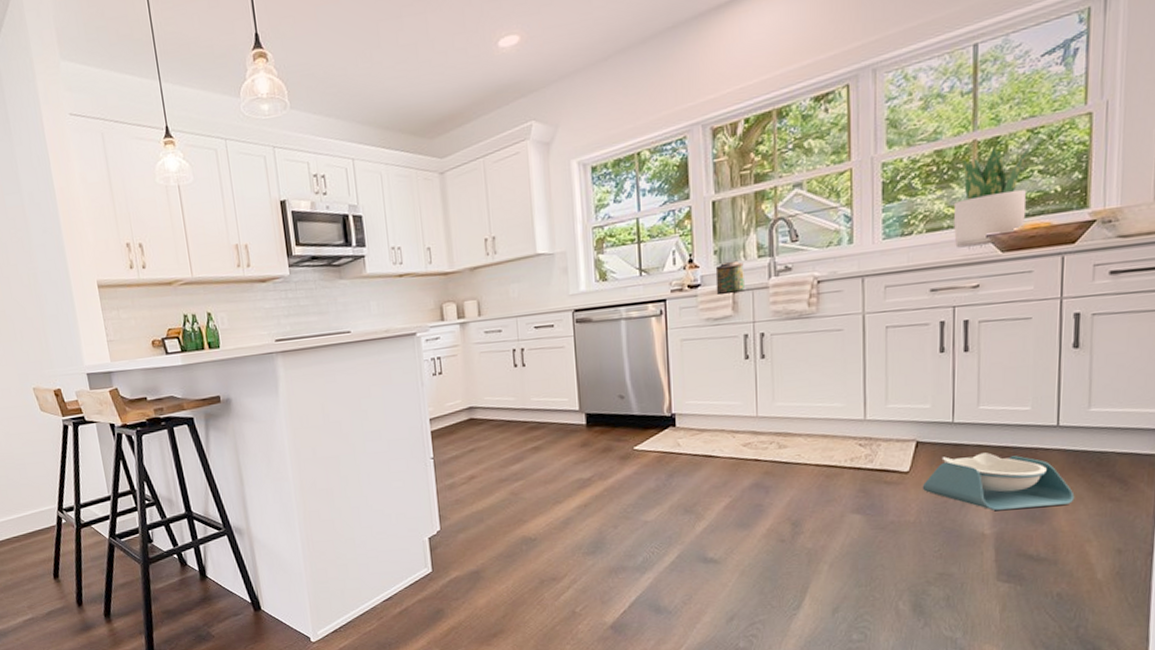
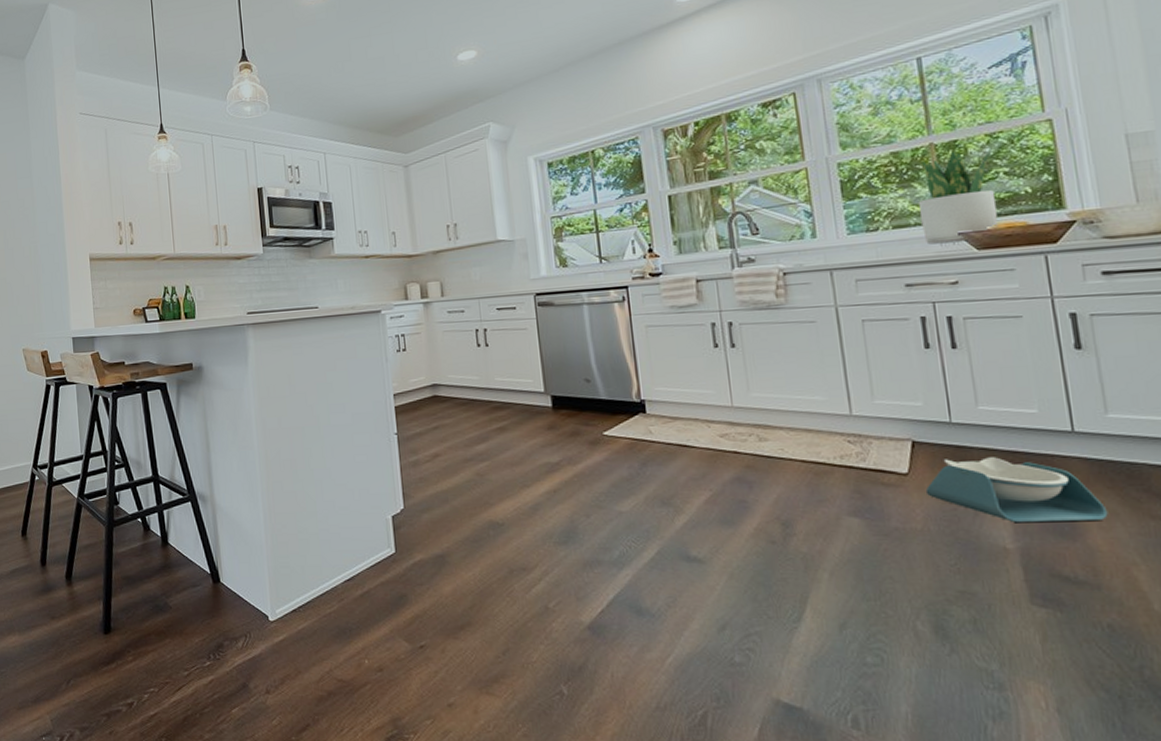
canister: present [715,260,746,294] -> none [676,251,709,283]

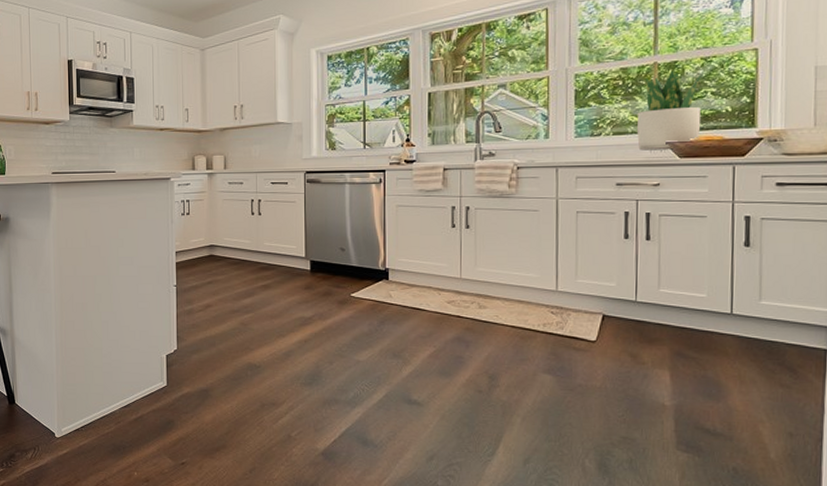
pet bowl: present [925,457,1109,523] -> none [607,331,748,387]

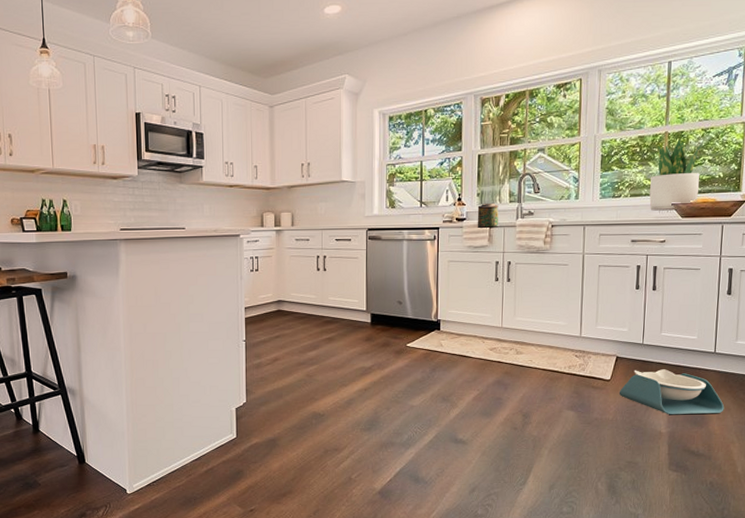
canister: none [429,143,455,170] -> present [477,202,499,228]
pet bowl: none [607,331,748,387] -> present [619,369,725,415]

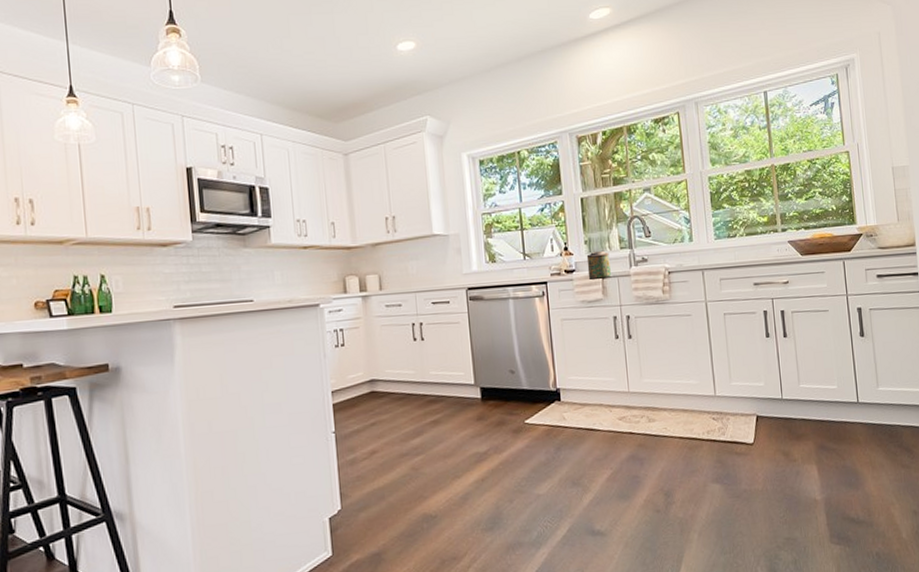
pet bowl: present [619,369,725,415] -> none [764,426,878,479]
planter: present [649,139,704,211] -> none [764,172,815,250]

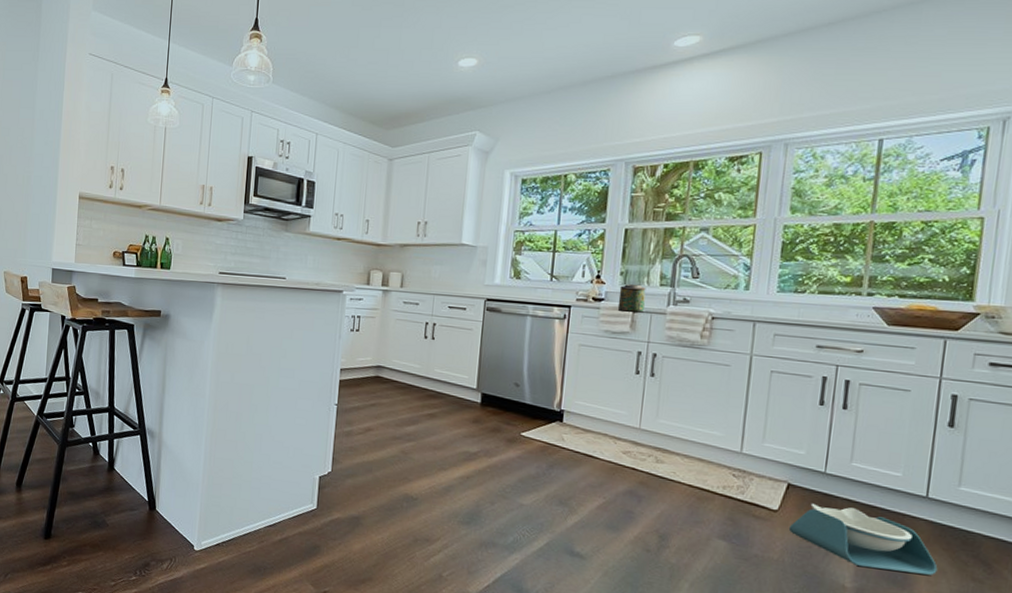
pet bowl: none [764,426,878,479] -> present [788,503,938,576]

